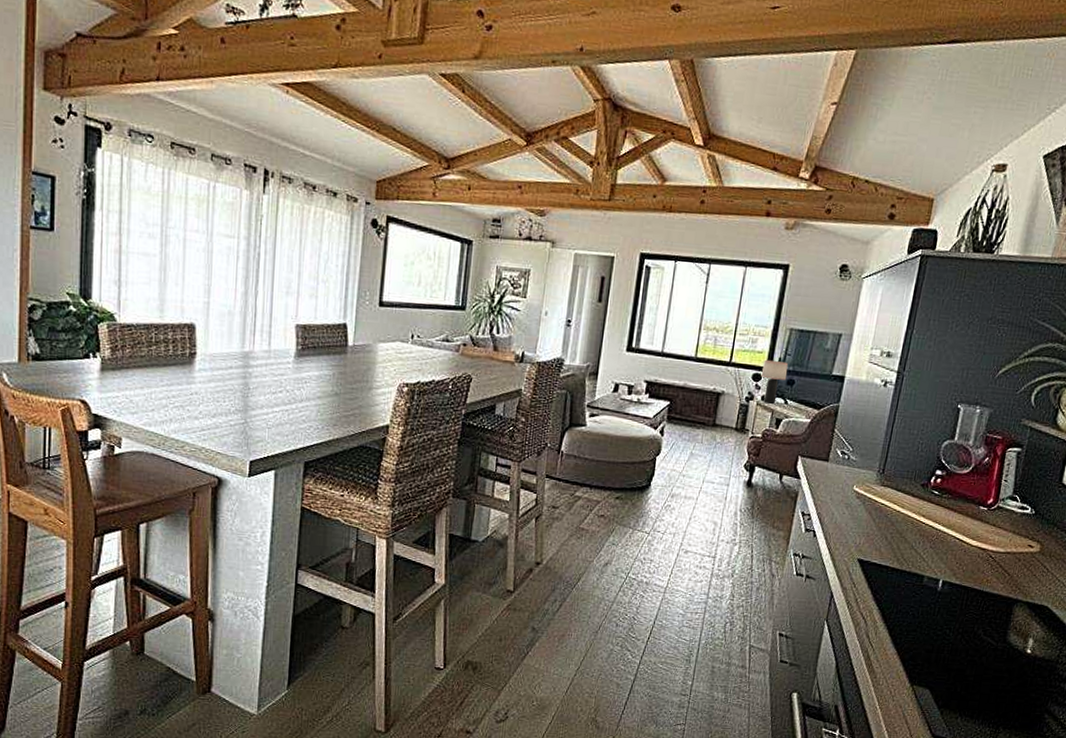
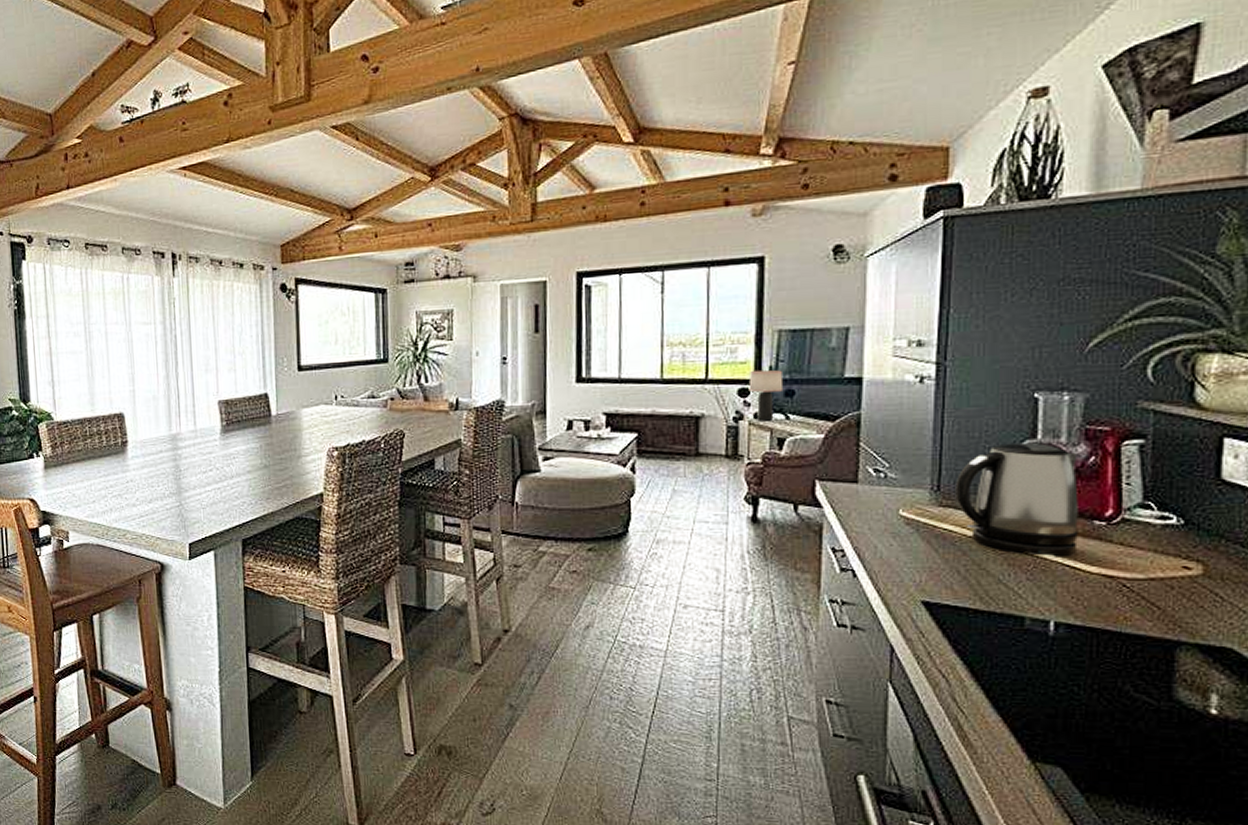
kettle: none [893,441,978,531] -> present [955,442,1079,556]

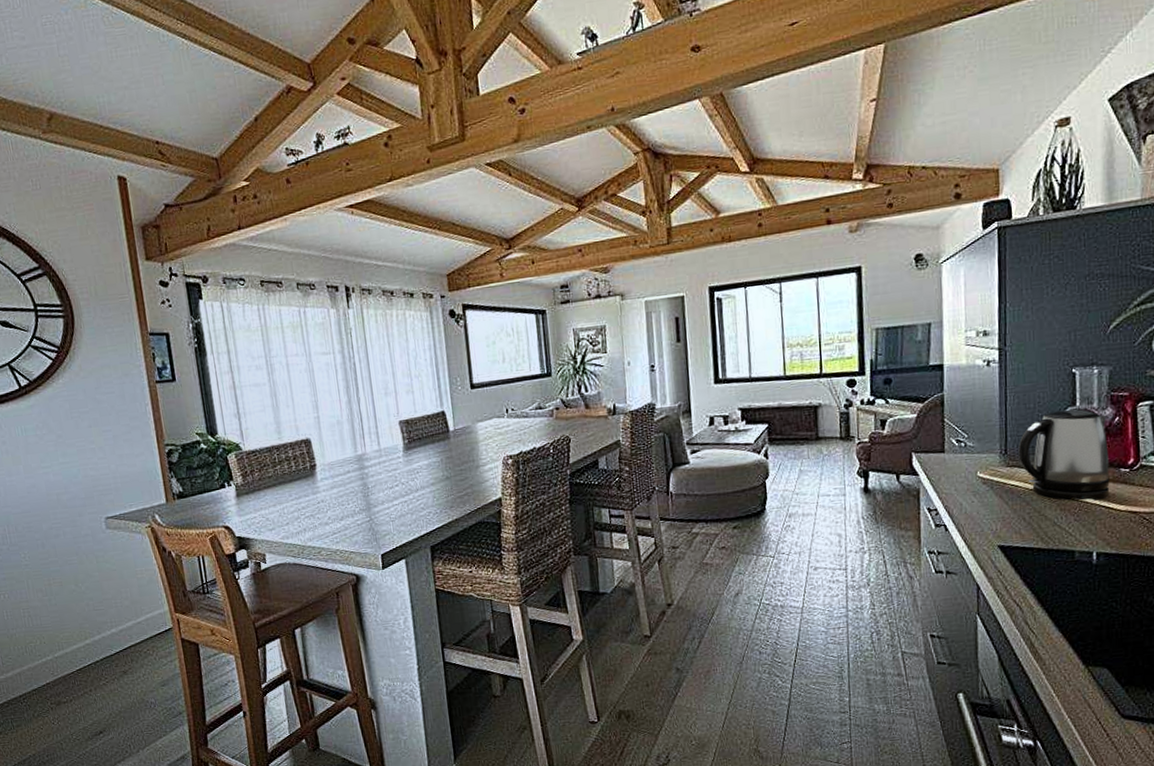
table lamp: present [748,370,784,421] -> none [855,362,883,407]

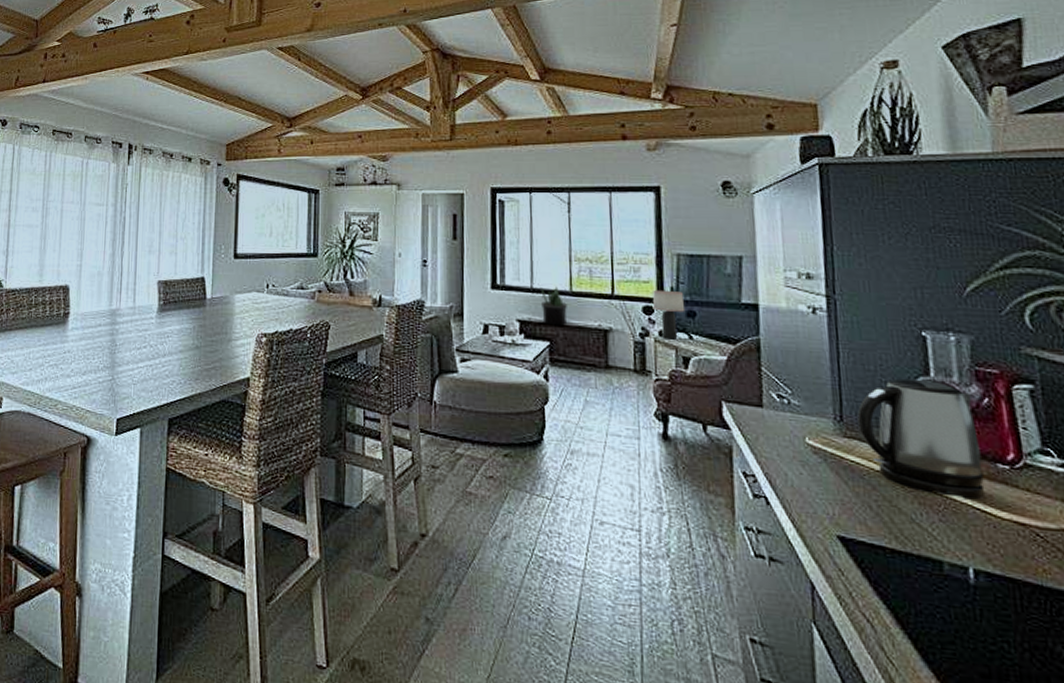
planter: none [758,373,782,409] -> present [541,286,567,326]
table lamp: none [855,362,883,407] -> present [652,289,686,340]

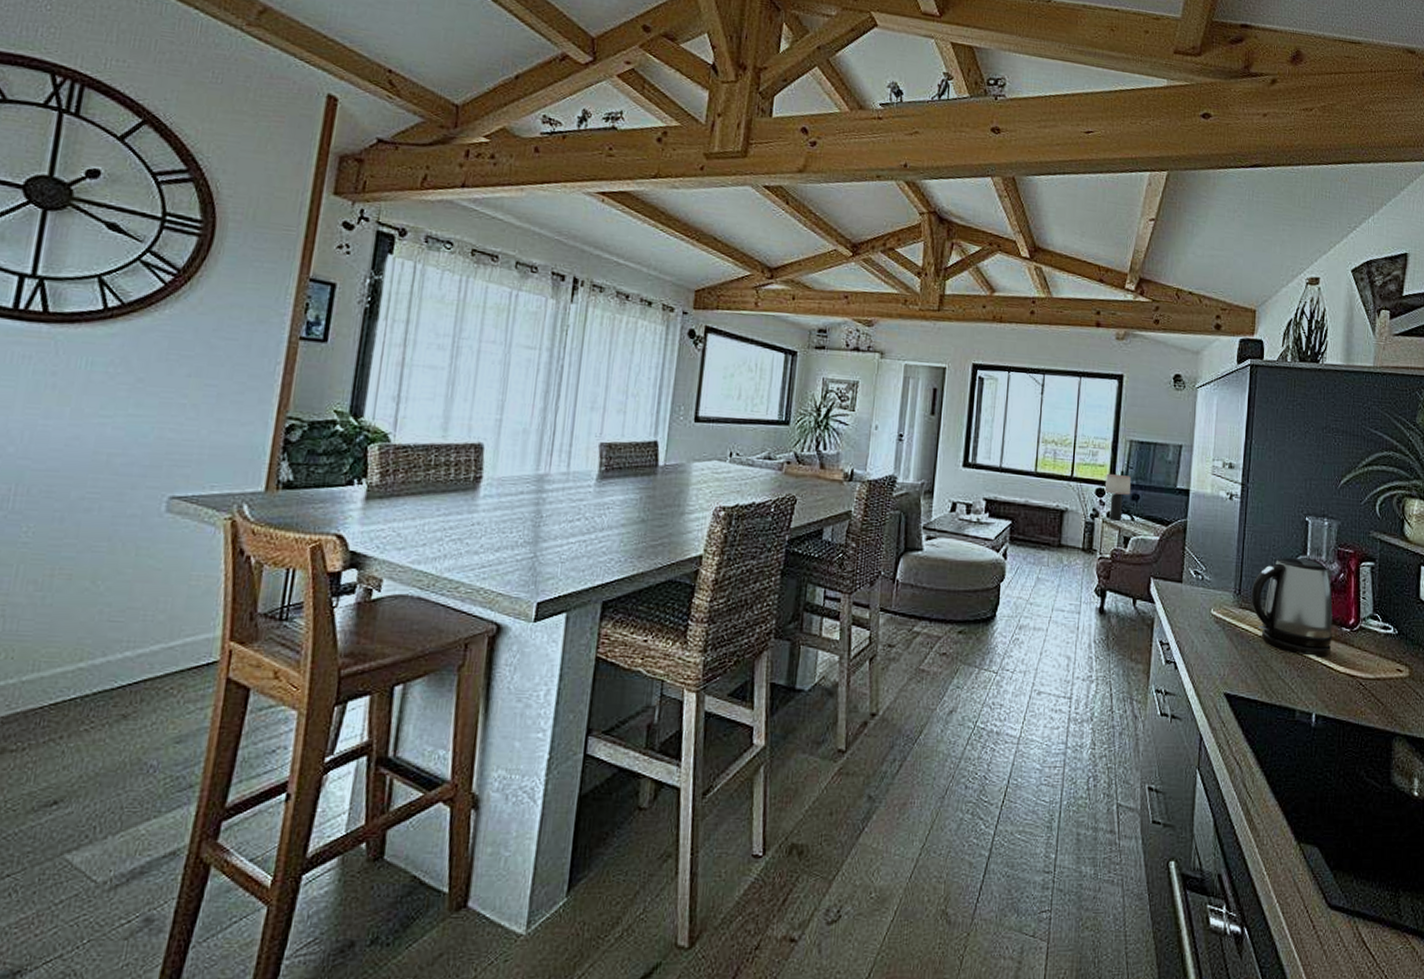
planter: present [541,286,567,326] -> none [1007,467,1031,506]

